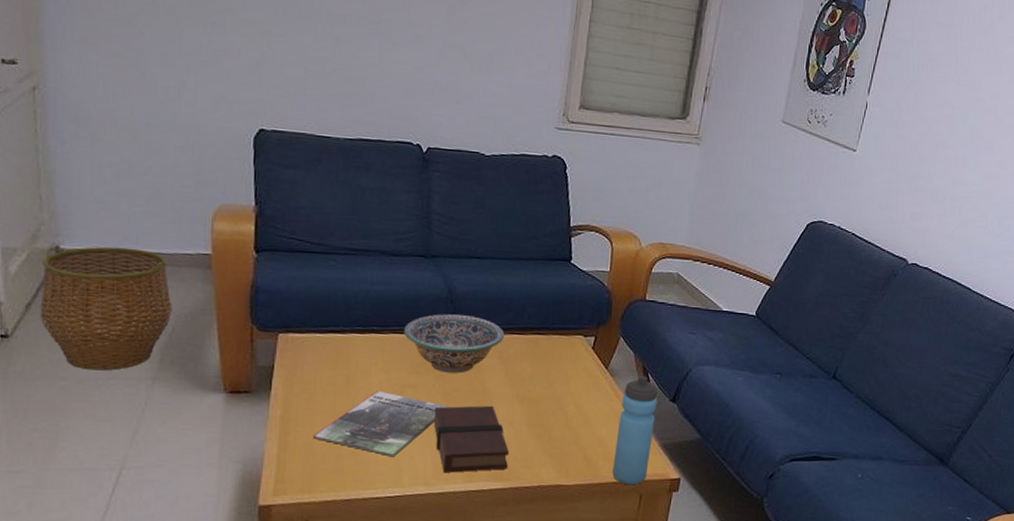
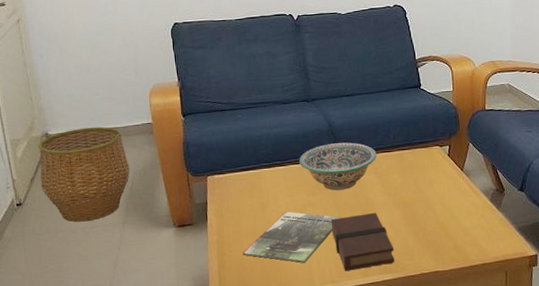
water bottle: present [612,375,658,486] -> none [478,172,509,265]

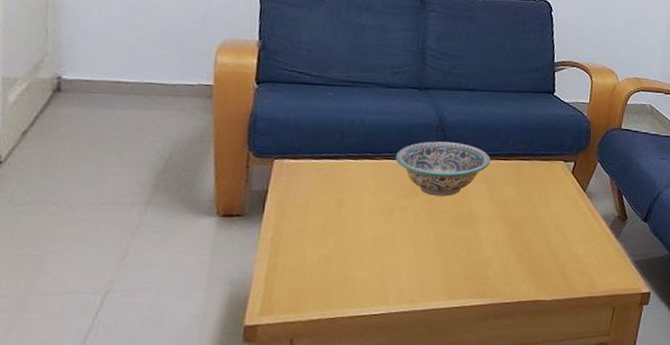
basket: present [38,126,130,222] -> none [35,77,171,196]
magazine: present [242,211,342,263] -> none [302,213,436,276]
book: present [331,212,395,271] -> none [421,226,491,290]

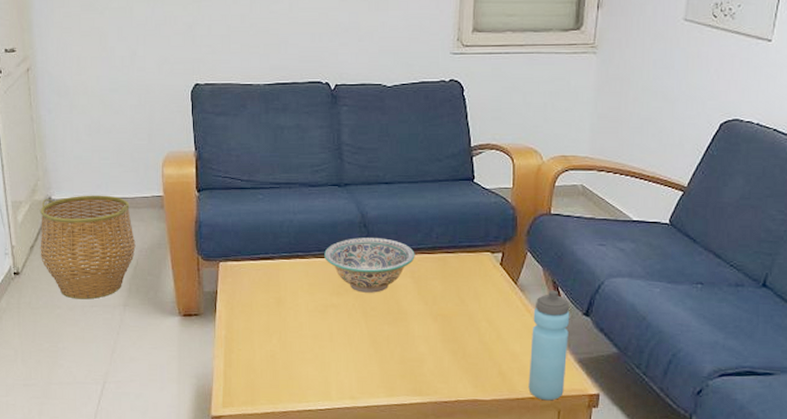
basket: none [35,77,171,196] -> present [40,195,136,300]
water bottle: none [588,197,631,300] -> present [528,290,570,401]

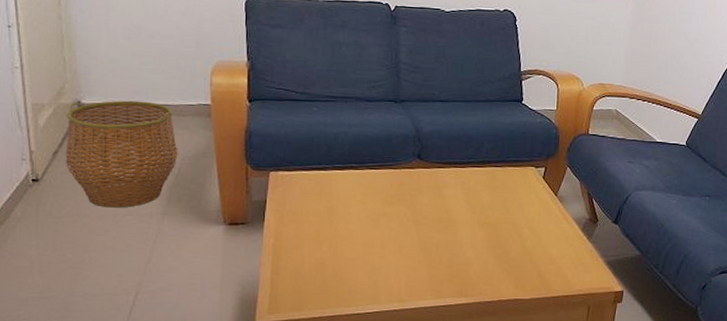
decorative bowl: present [324,238,415,293] -> none [378,151,466,203]
water bottle: present [528,290,570,401] -> none [563,201,602,298]

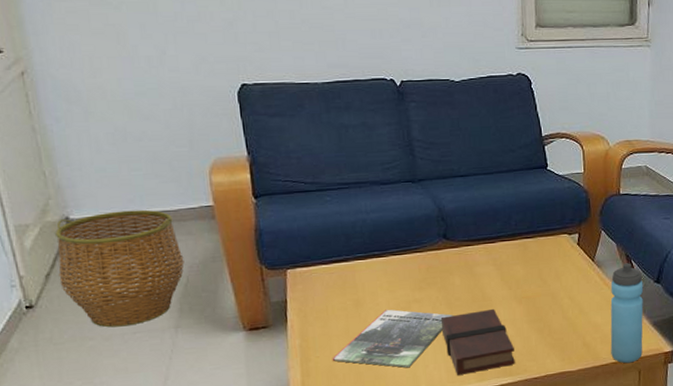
magazine: none [301,219,419,278] -> present [332,309,454,368]
book: none [406,230,472,290] -> present [441,308,515,375]
water bottle: none [563,201,602,298] -> present [610,263,644,364]

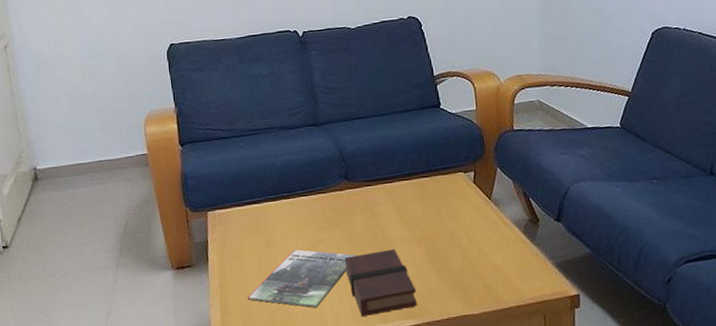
basket: present [55,209,184,328] -> none [26,159,124,266]
water bottle: present [610,263,644,364] -> none [509,200,547,308]

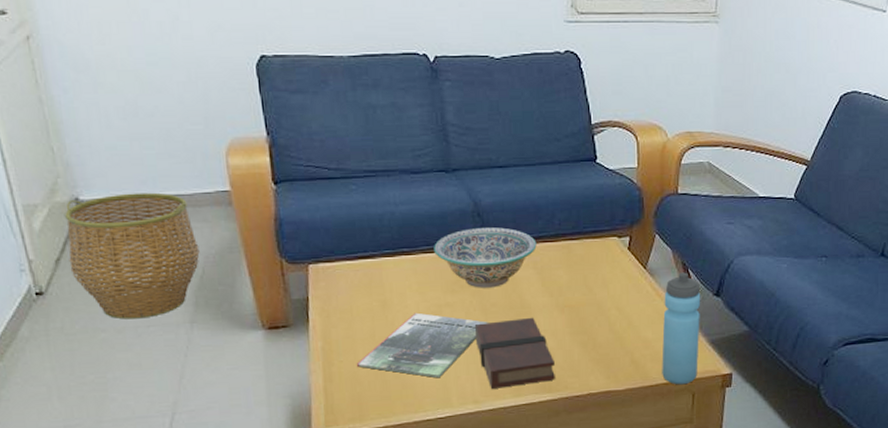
basket: none [26,159,124,266] -> present [65,192,200,320]
decorative bowl: none [308,170,394,225] -> present [434,227,537,288]
water bottle: none [509,200,547,308] -> present [662,272,701,385]

